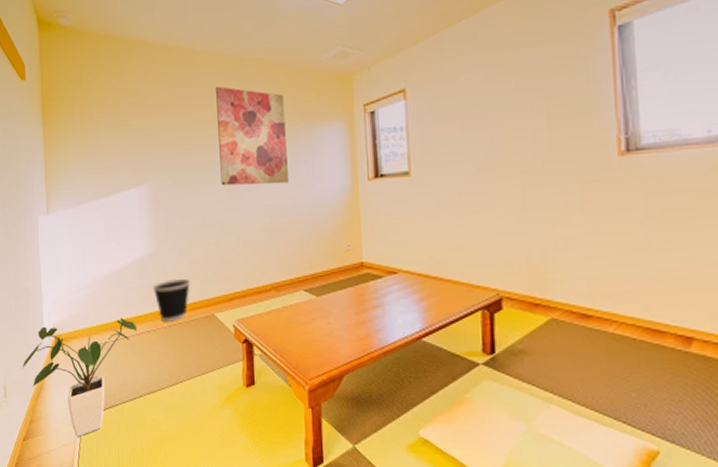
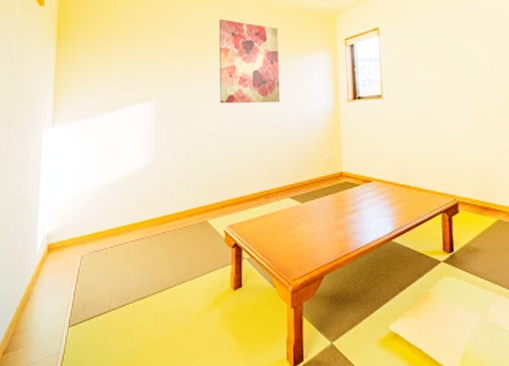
house plant: present [22,318,137,437] -> none [10,226,131,347]
wastebasket: present [152,278,191,323] -> none [149,187,187,229]

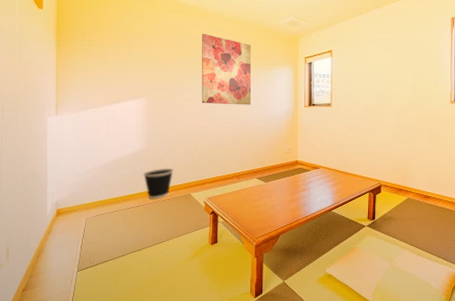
wastebasket: none [149,187,187,229] -> present [143,168,174,200]

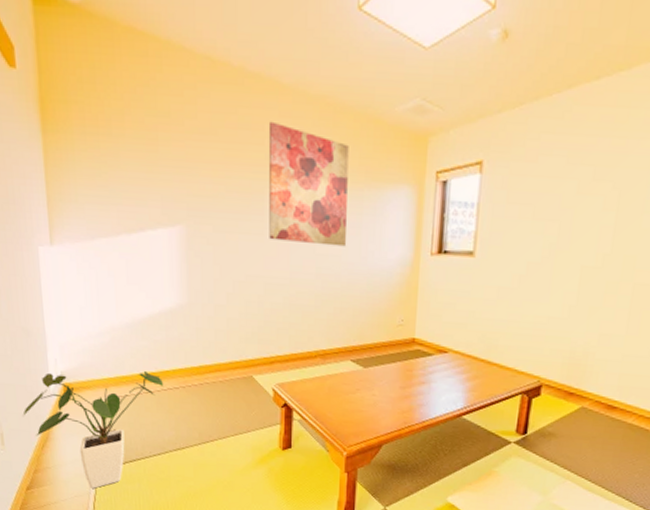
house plant: none [25,196,128,286] -> present [22,371,163,489]
wastebasket: present [143,168,174,200] -> none [182,334,228,380]

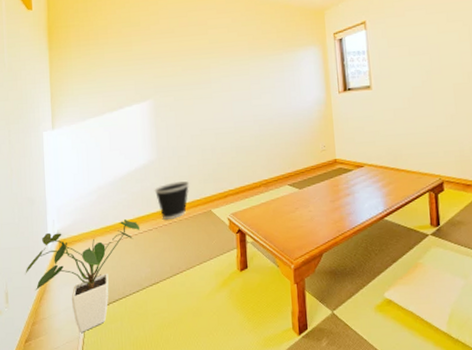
wastebasket: none [182,334,228,380] -> present [154,181,190,221]
wall art: present [268,121,349,247] -> none [210,17,274,101]

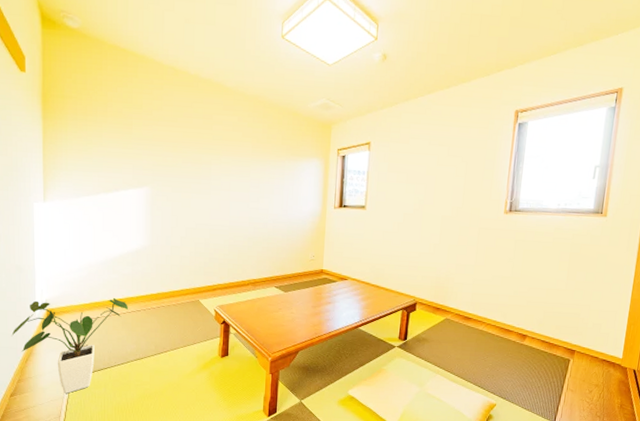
wastebasket: present [154,181,190,221] -> none [145,269,181,304]

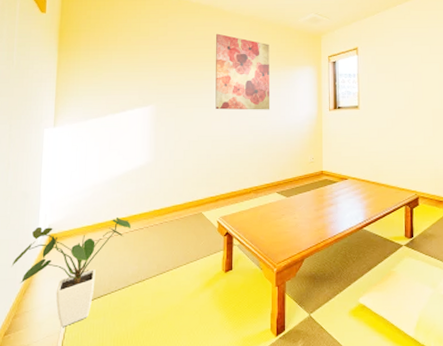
wall art: none [214,113,275,203] -> present [215,33,269,110]

